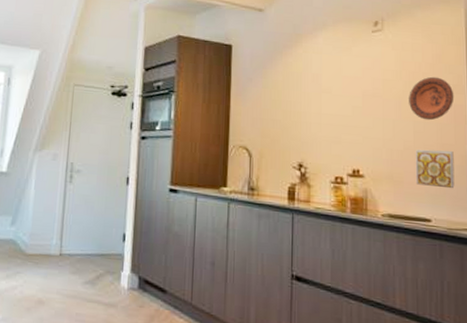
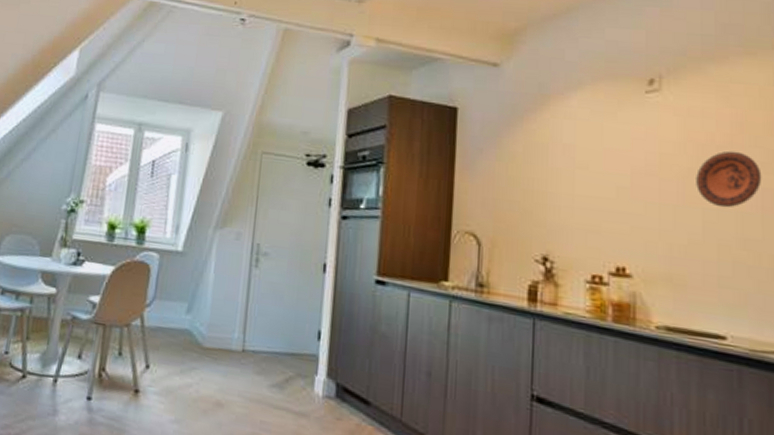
ceramic tile: present [415,149,455,189] -> none [704,244,761,299]

